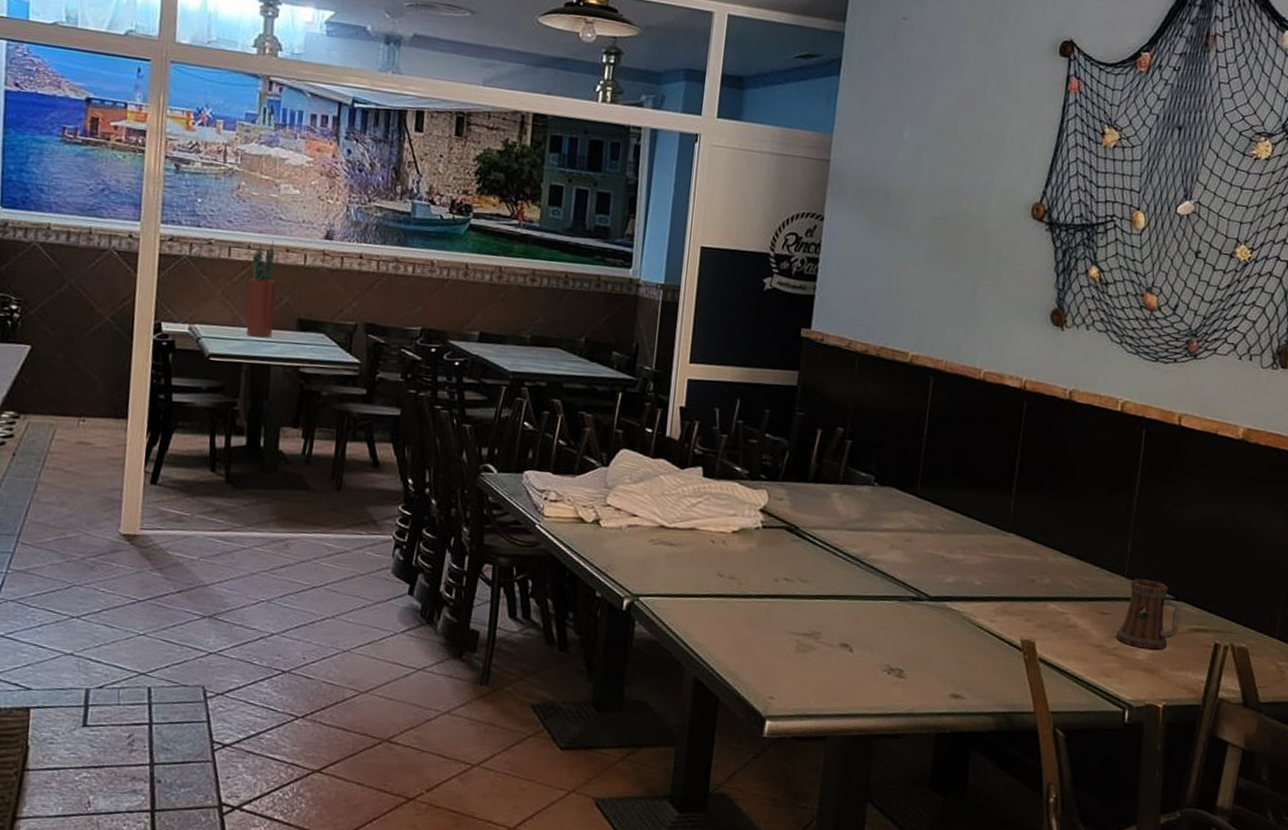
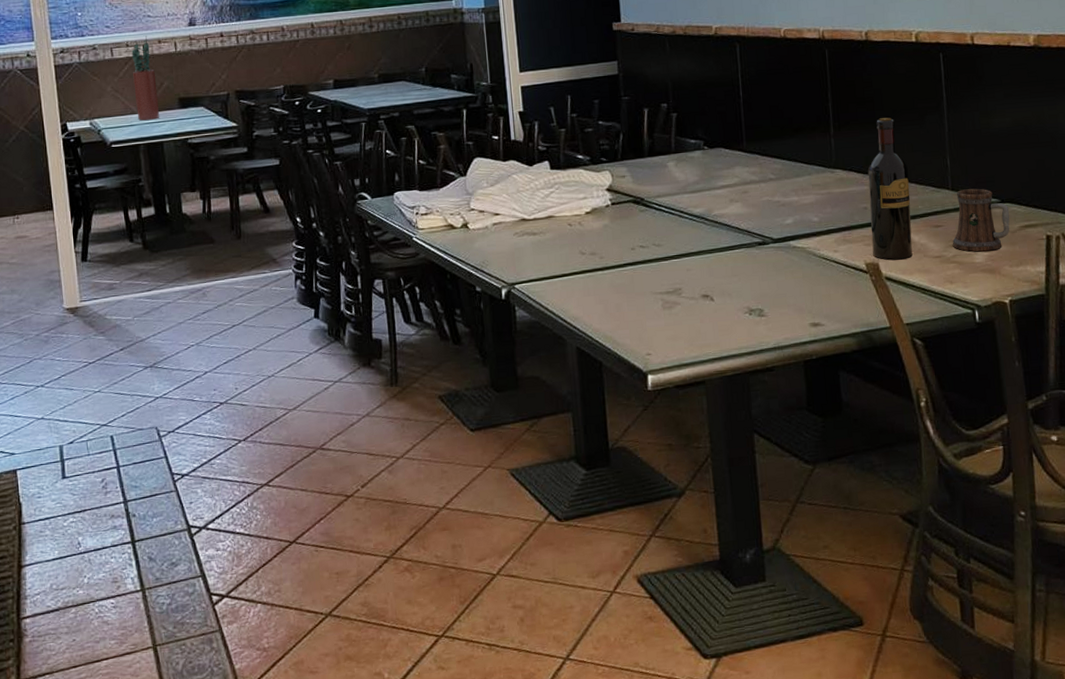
wine bottle: none [1031,486,1086,643] -> present [867,117,913,261]

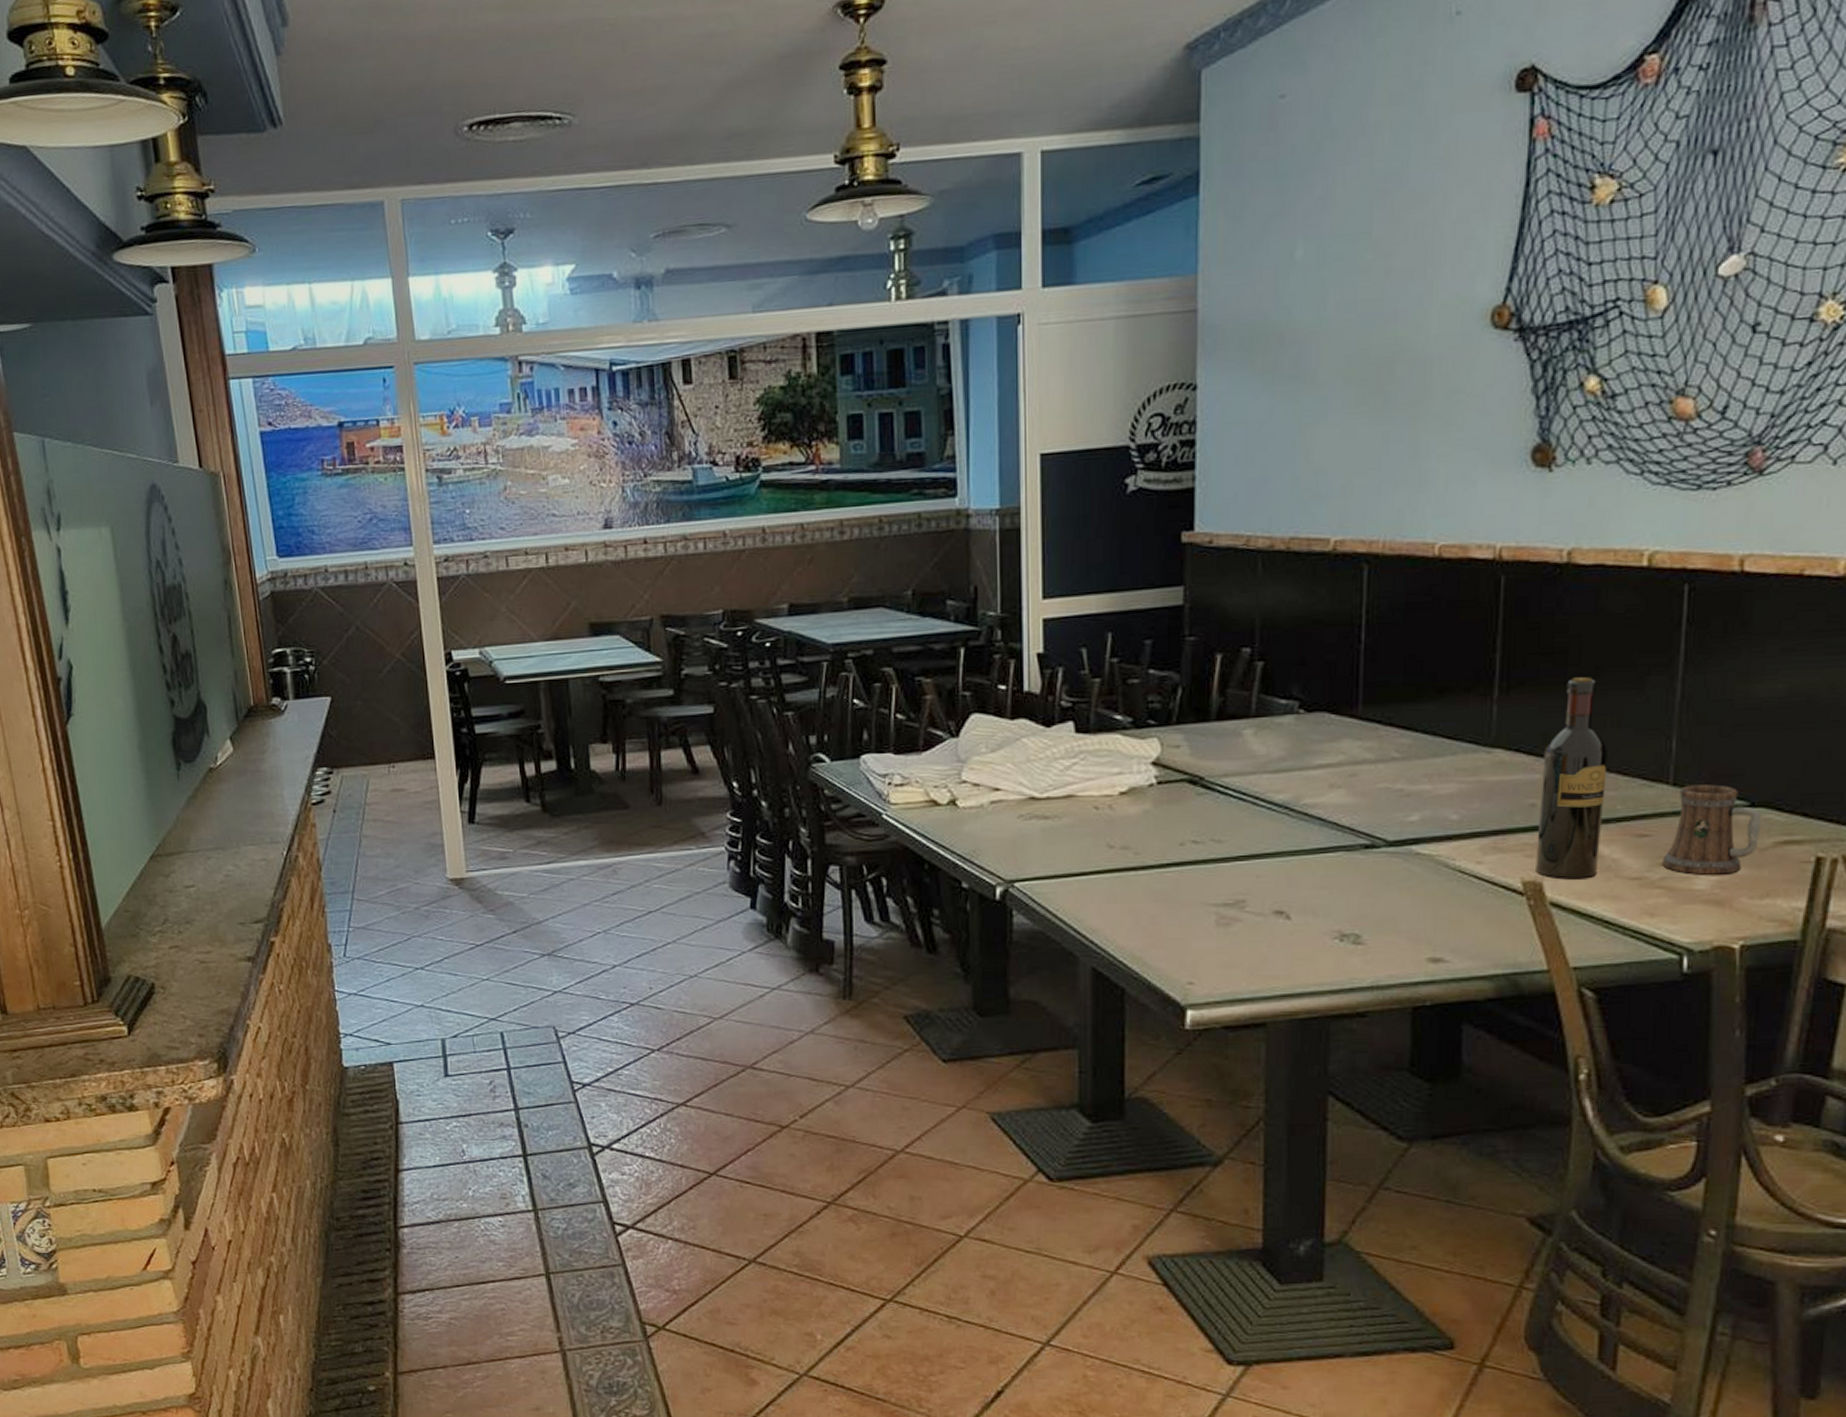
vase: present [131,36,160,121] -> none [531,541,565,651]

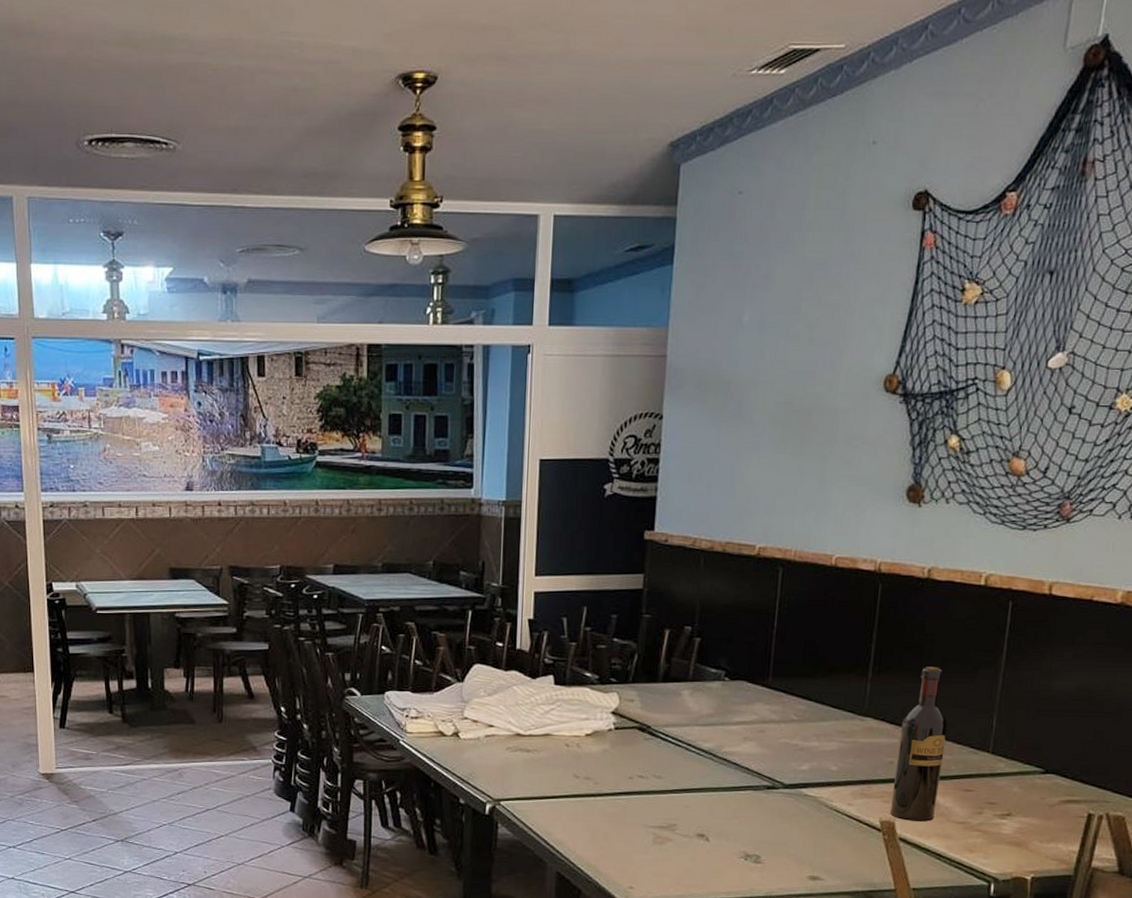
beer mug: present [1661,784,1762,877] -> none [980,754,1052,824]

